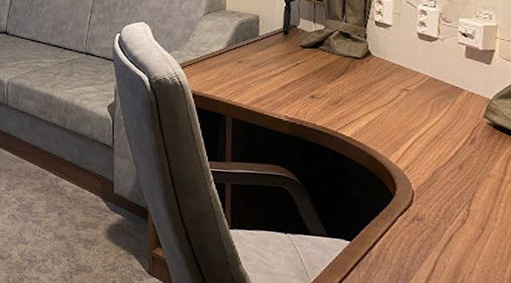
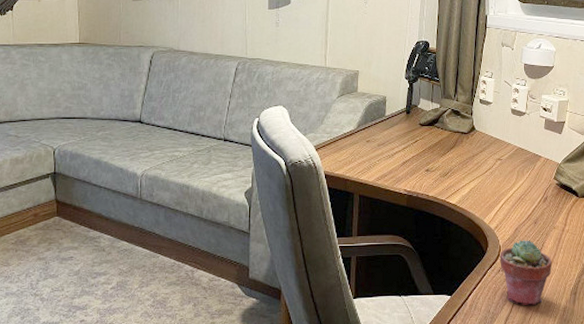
potted succulent: none [413,186,489,268] -> present [500,240,553,306]

